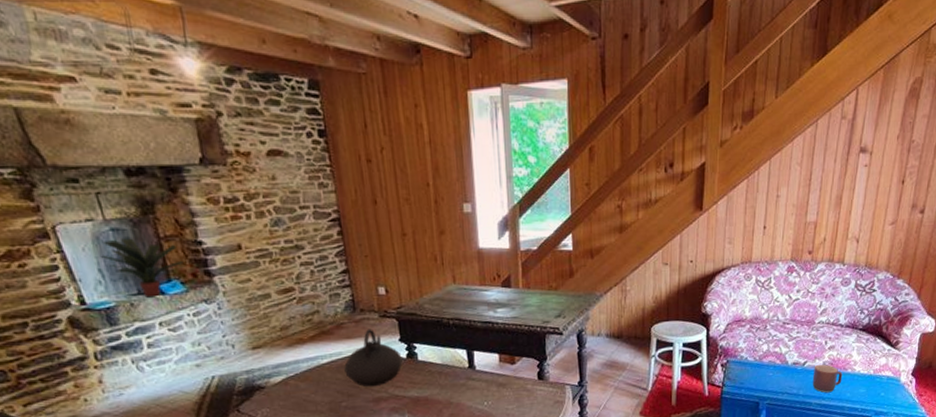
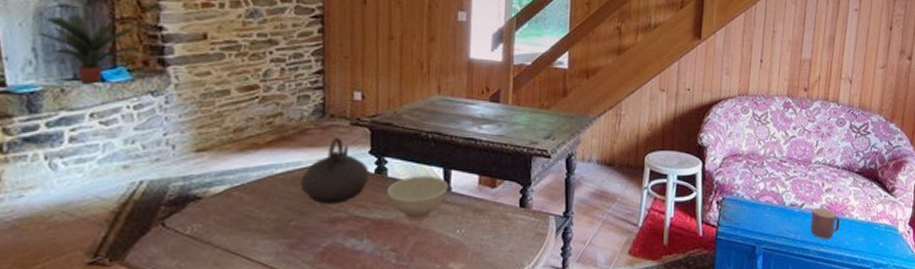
bowl: none [419,357,473,396] -> present [386,175,448,220]

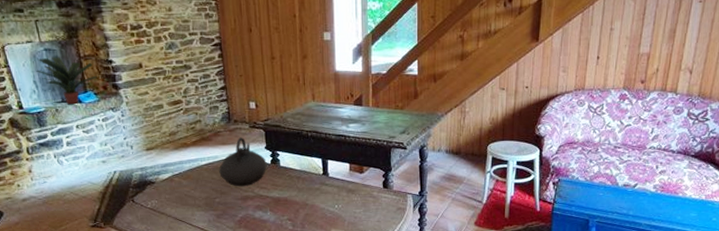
bowl: present [386,175,448,220] -> none [280,164,326,198]
mug: present [810,207,840,240] -> none [642,187,673,215]

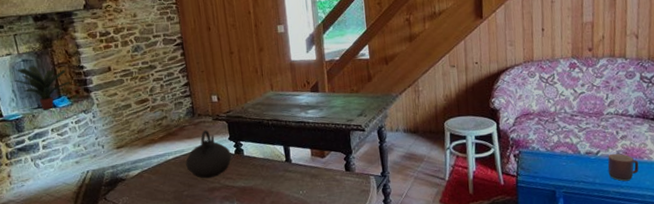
mug: none [642,187,673,215] -> present [607,153,639,182]

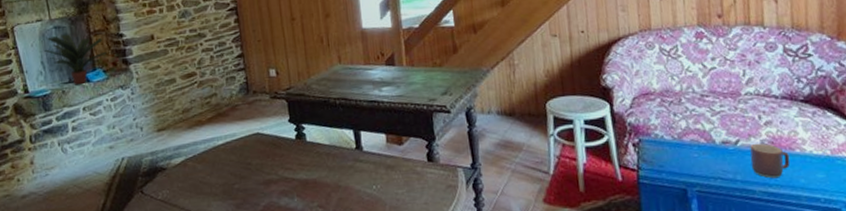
teapot: present [186,130,232,179] -> none [237,110,292,169]

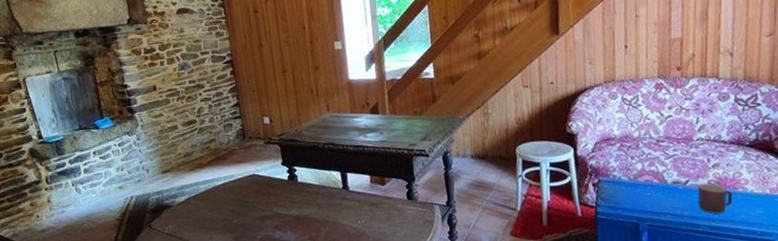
potted plant: present [44,34,107,85] -> none [55,85,113,132]

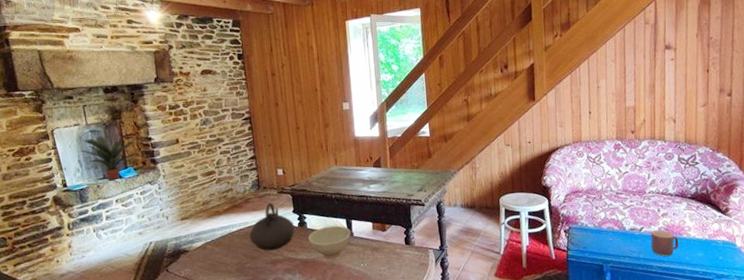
potted plant: none [55,85,113,132] -> present [81,137,137,181]
teapot: none [235,154,285,206] -> present [249,203,295,251]
bowl: none [299,178,346,215] -> present [308,225,351,259]

